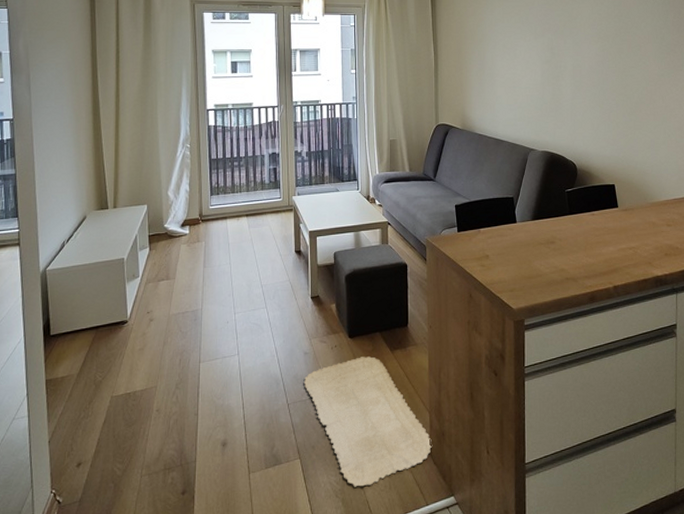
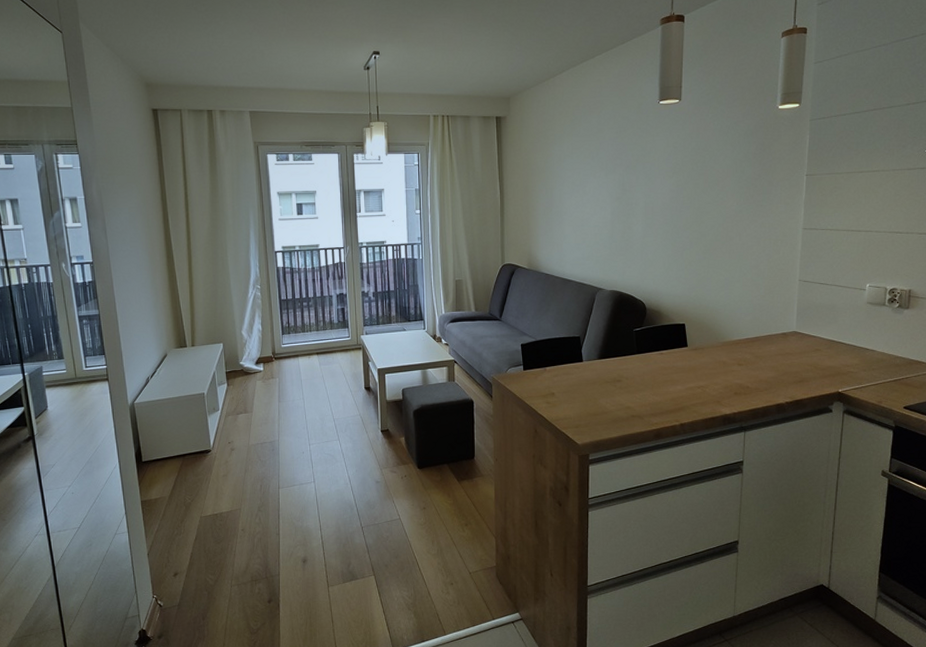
bath mat: present [303,356,433,487] -> none [376,486,499,602]

